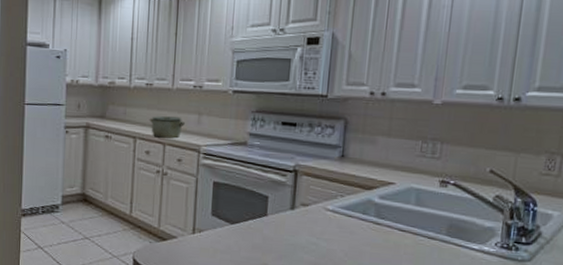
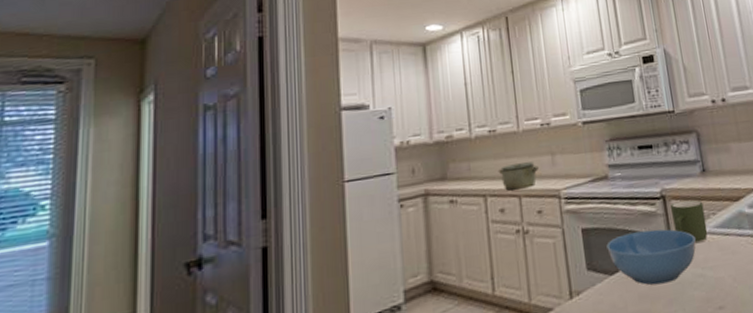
bowl: none [233,194,319,242] -> present [606,229,697,285]
mug: none [299,178,334,218] -> present [670,200,708,244]

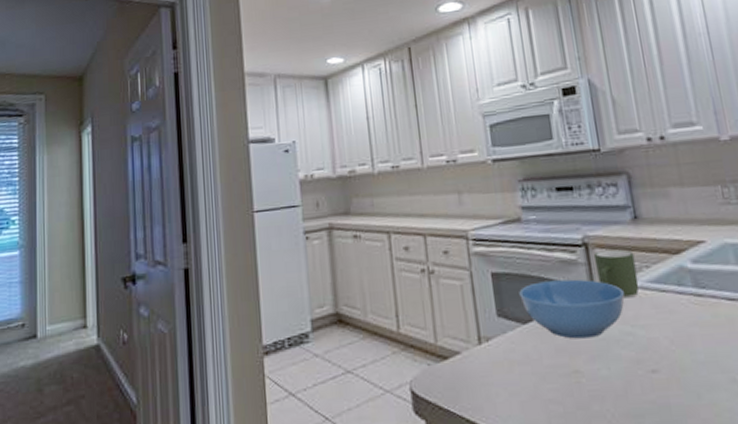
cooking pot: present [498,162,540,191] -> none [401,200,445,229]

